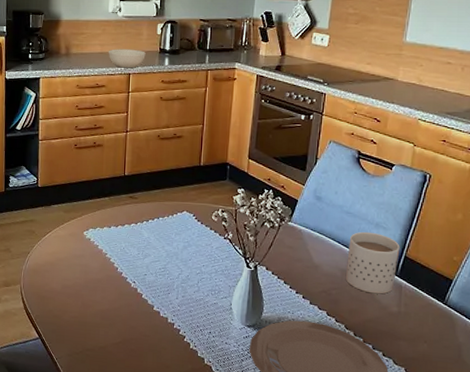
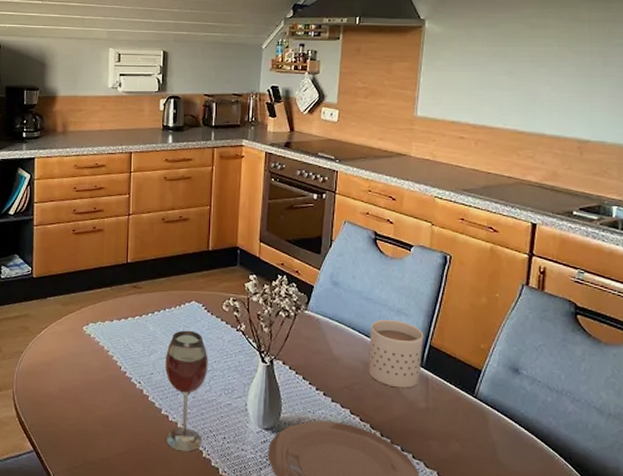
bowl: present [108,49,146,68] -> none [108,126,148,146]
wineglass: none [157,237,197,344] -> present [164,330,208,452]

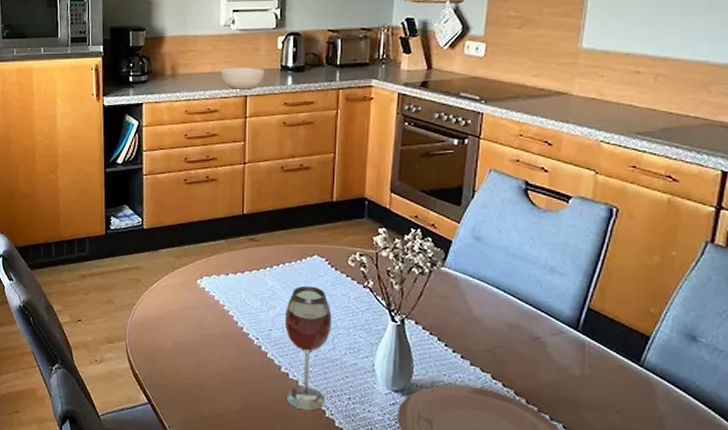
bowl: none [108,126,148,146] -> present [220,67,265,89]
mug: present [368,319,424,389] -> none [513,278,582,354]

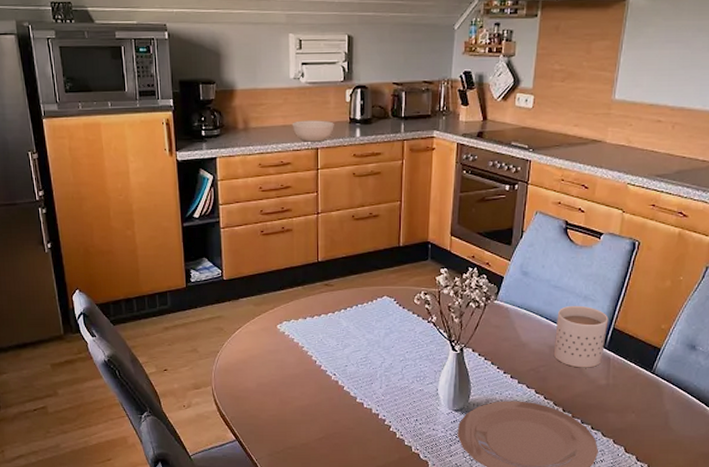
wineglass: present [284,285,332,411] -> none [358,324,401,434]
mug: none [513,278,582,354] -> present [553,305,609,368]

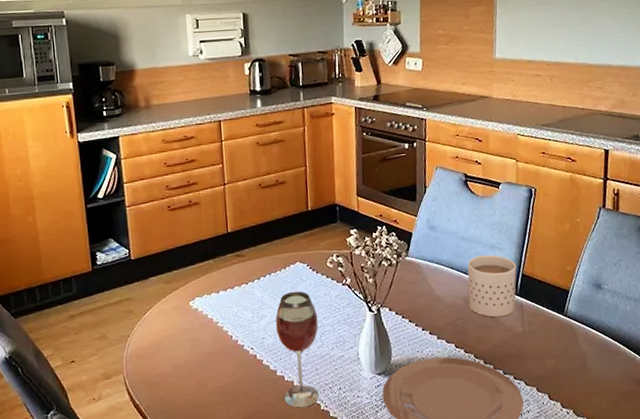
bowl: present [292,120,334,142] -> none [193,93,235,116]
wineglass: none [358,324,401,434] -> present [275,291,319,408]

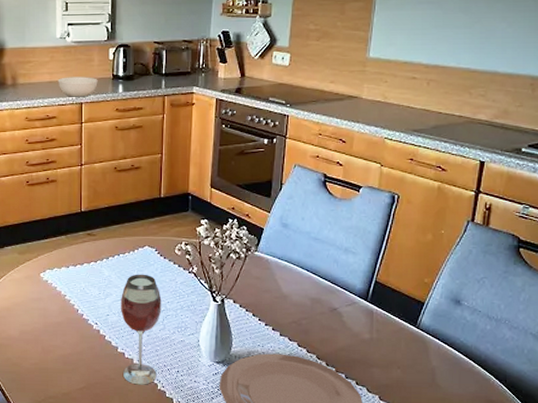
bowl: none [193,93,235,116] -> present [57,77,98,97]
mug: present [467,254,517,318] -> none [315,257,370,322]

